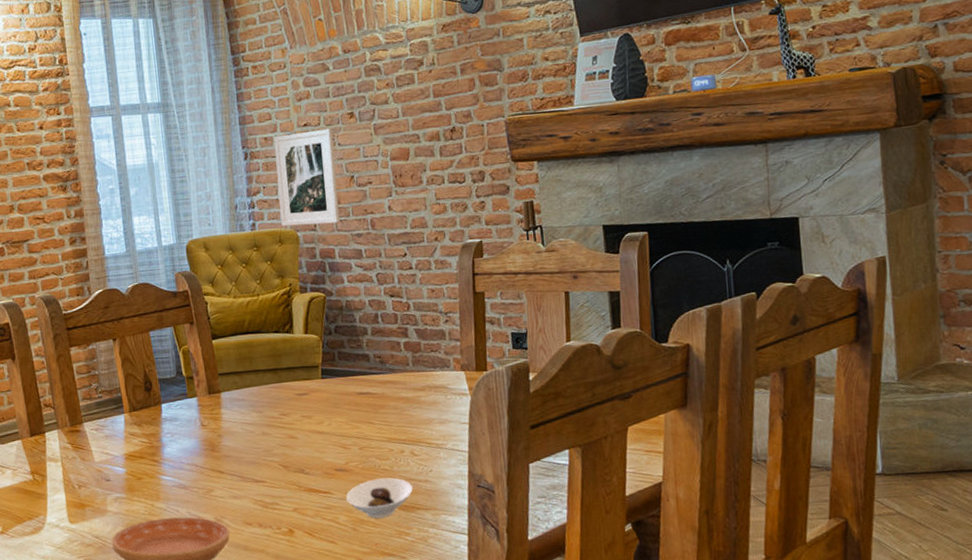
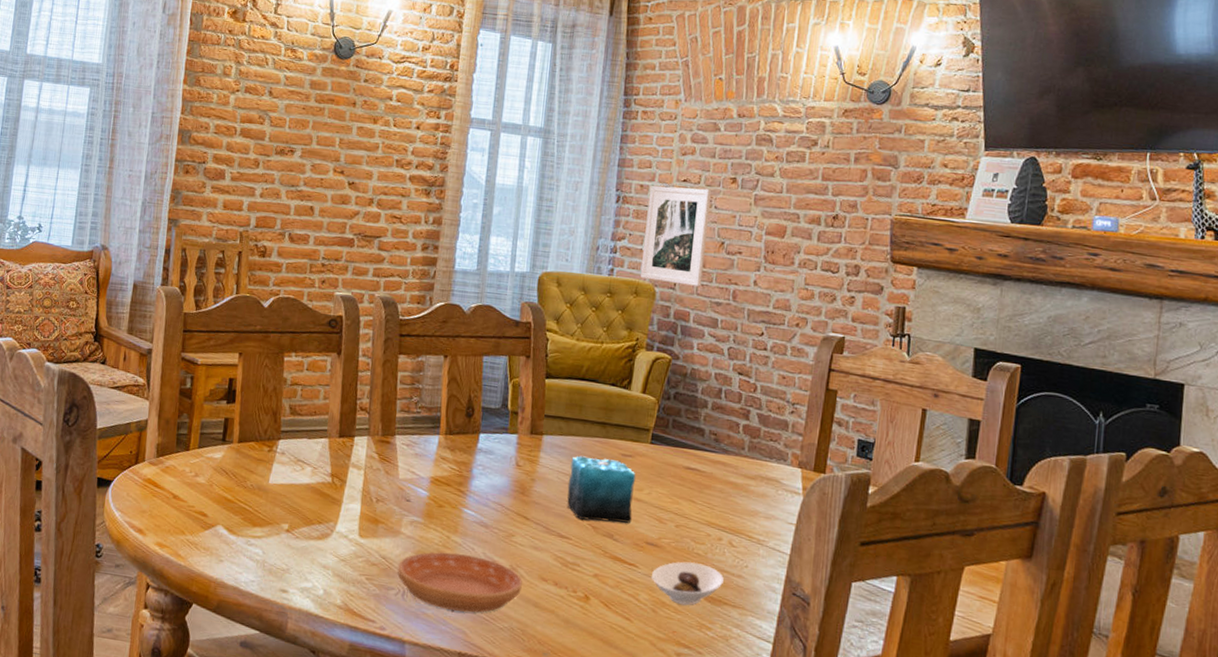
candle: none [251,400,318,462] -> present [567,455,636,523]

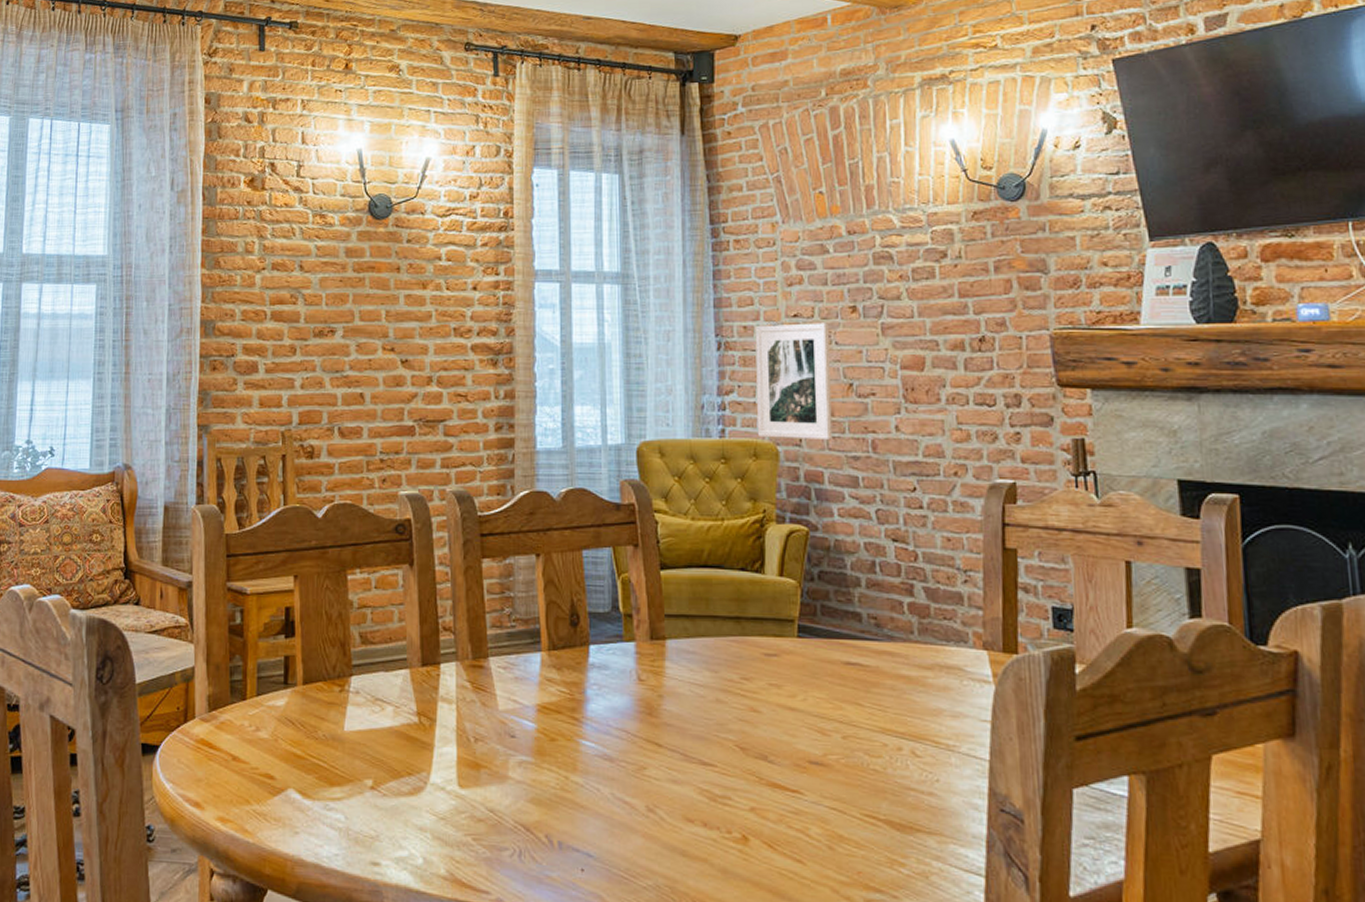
saucer: present [397,552,522,613] -> none [510,797,664,871]
candle: present [567,455,636,523] -> none [703,661,788,741]
saucer: present [651,561,724,606] -> none [820,781,912,838]

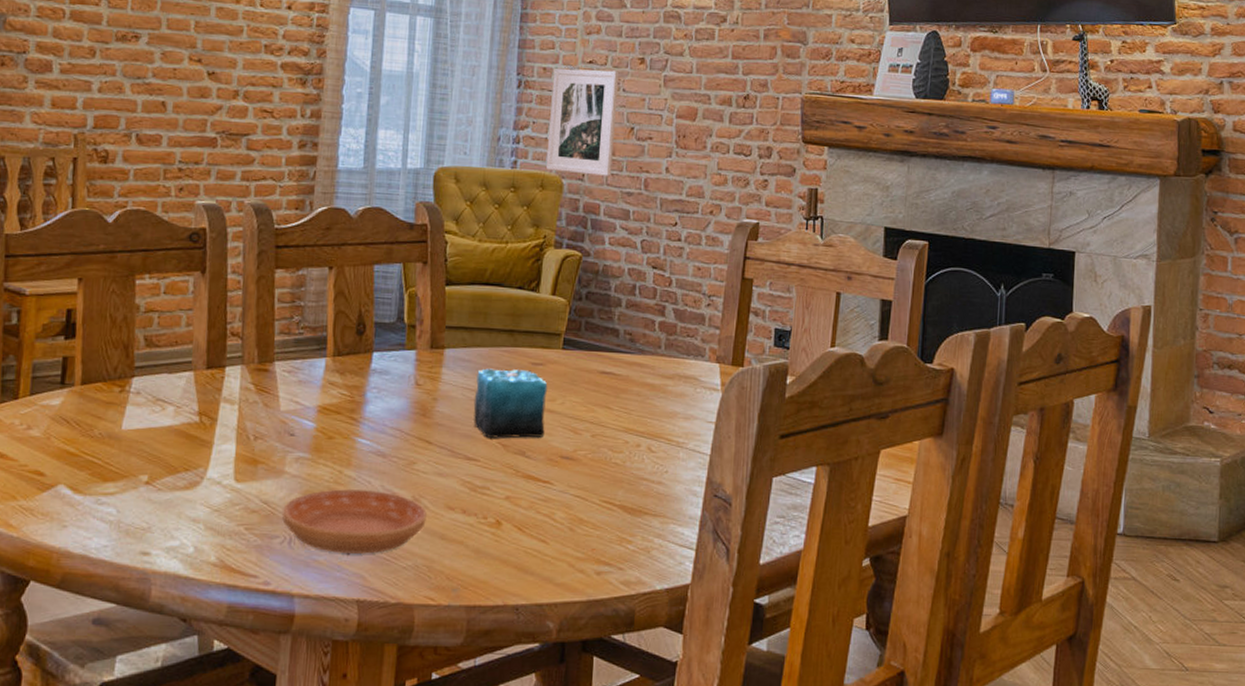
saucer: none [510,797,664,871] -> present [282,489,427,554]
candle: none [703,661,788,741] -> present [473,368,548,438]

